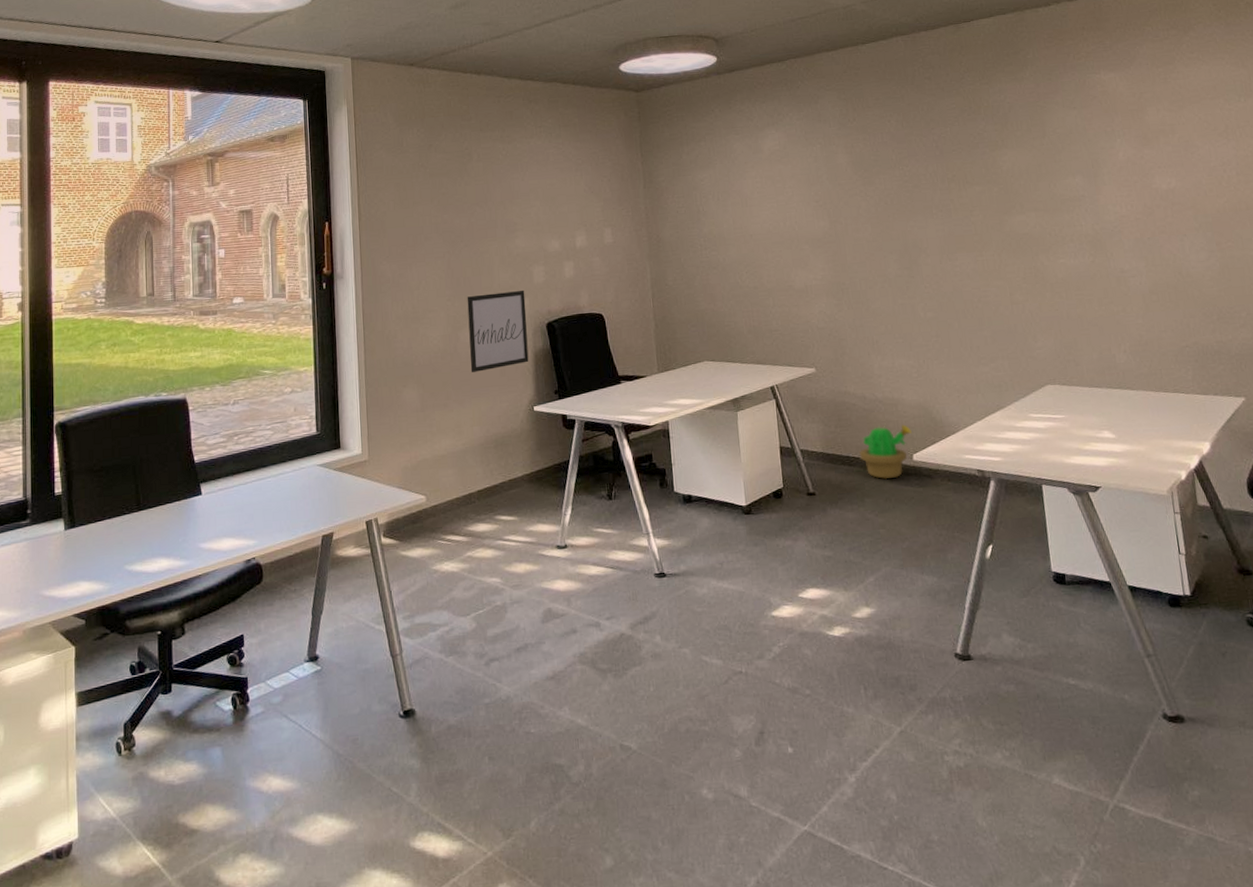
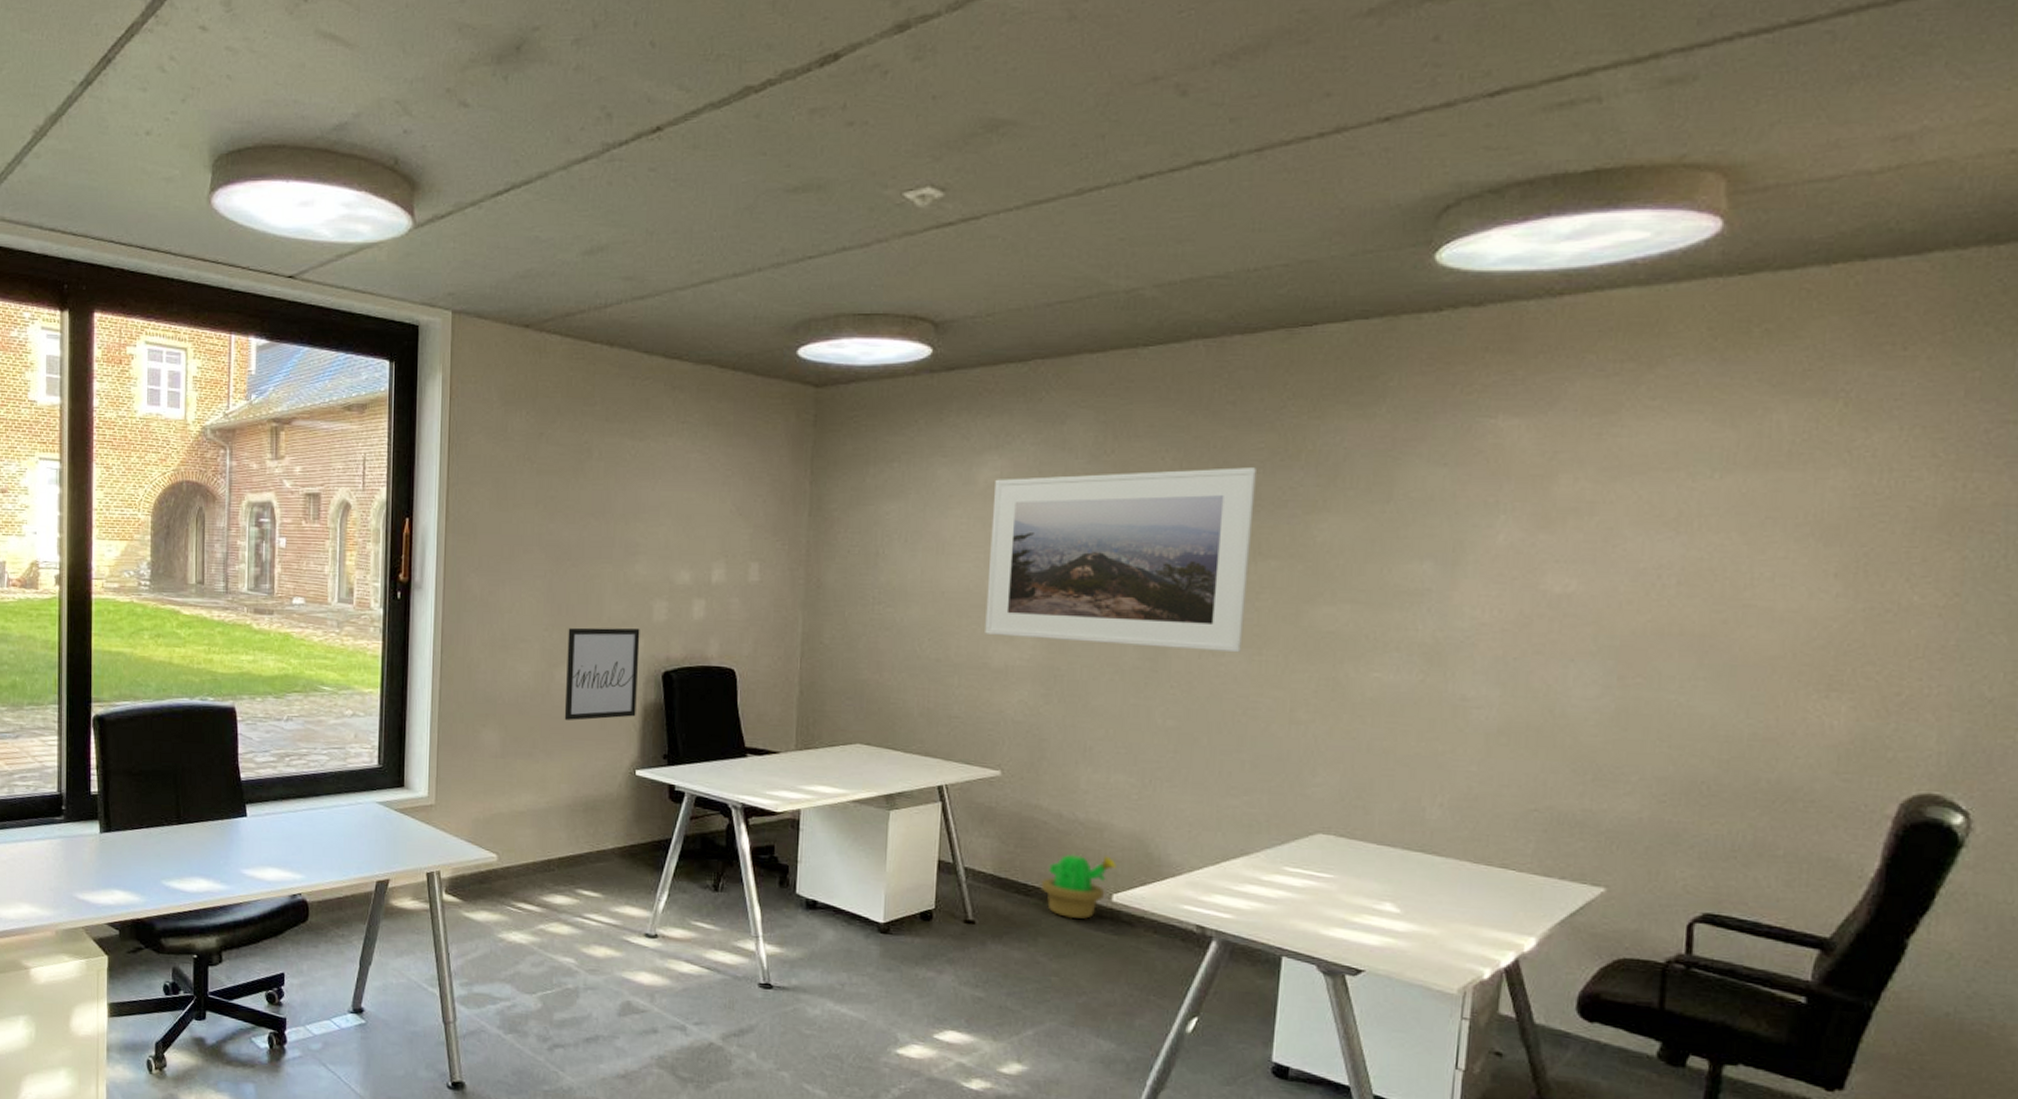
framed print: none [776,122,969,264] -> present [985,467,1256,653]

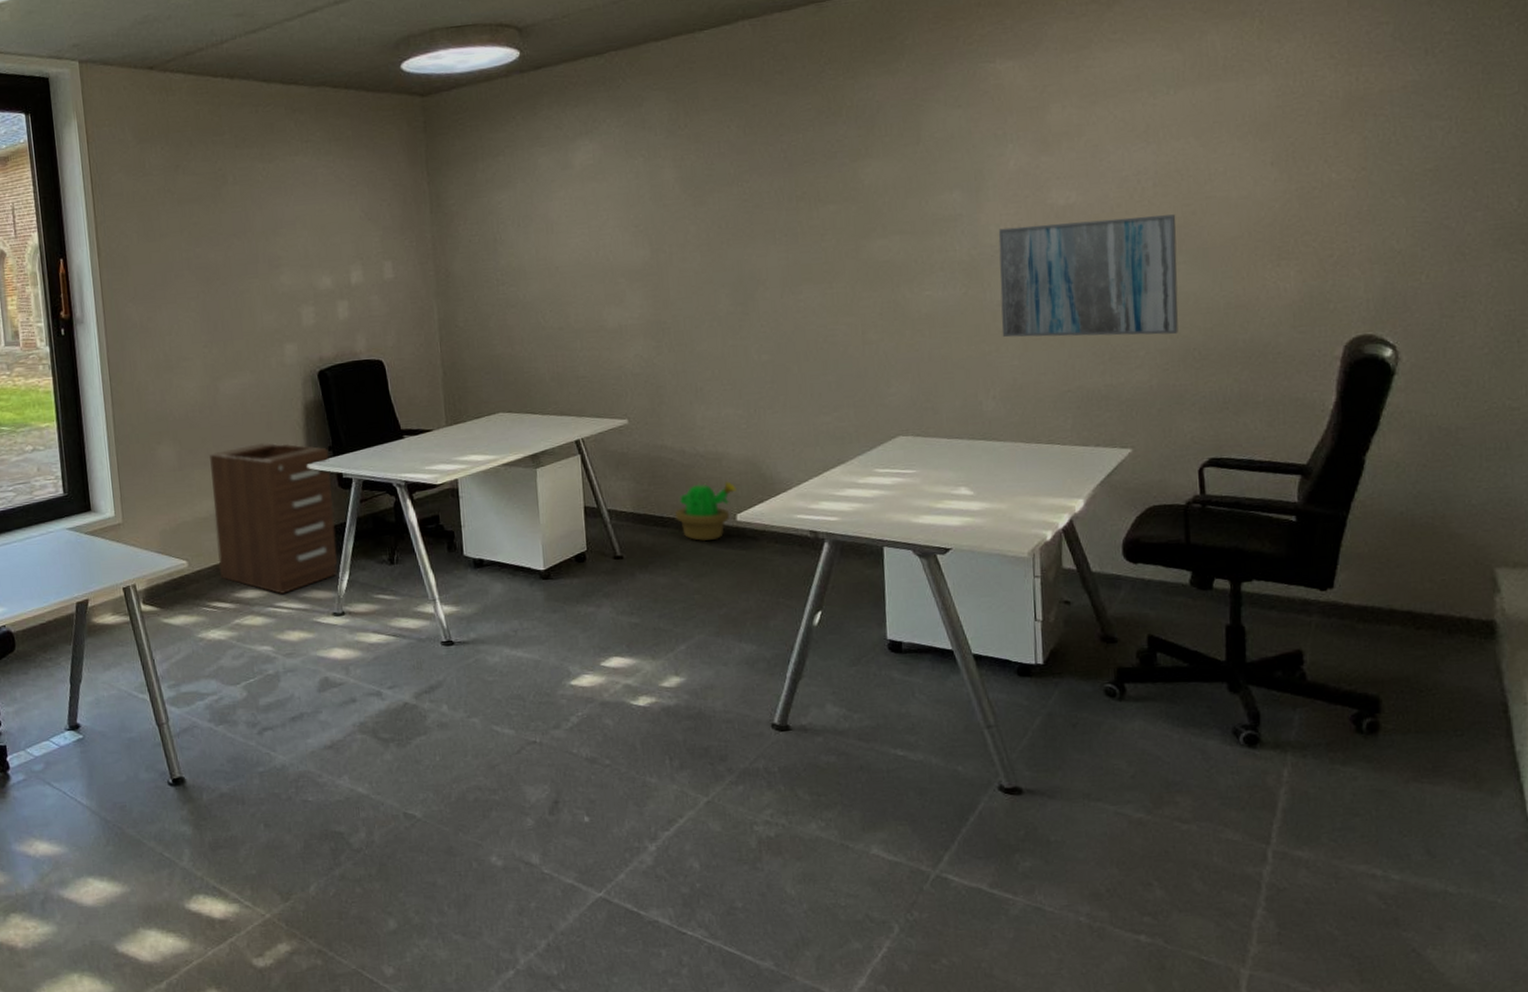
filing cabinet: none [529,740,663,905] -> present [210,442,338,594]
wall art: present [564,627,640,720] -> none [226,334,299,427]
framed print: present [985,467,1256,653] -> none [589,126,816,300]
wall art: none [1461,611,1701,762] -> present [998,214,1178,338]

